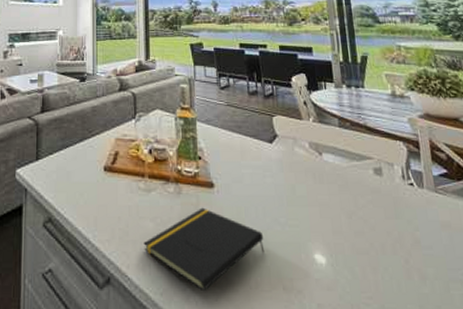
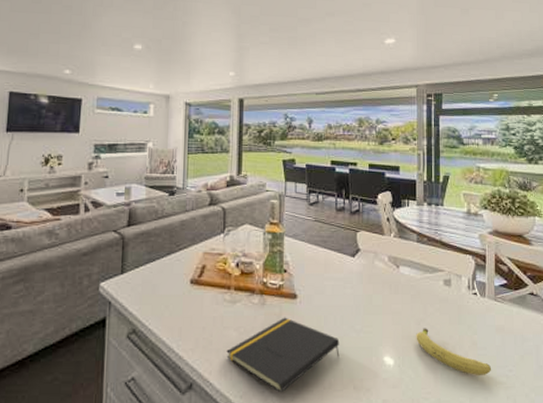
fruit: none [348,222,442,279] -> present [416,328,492,375]

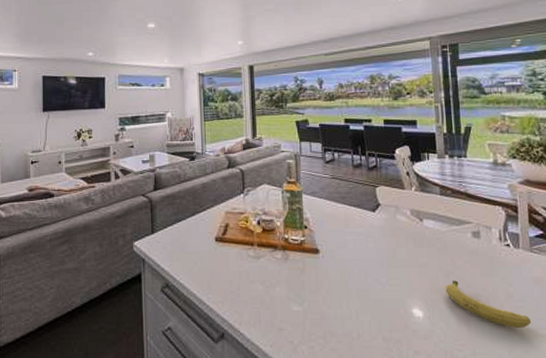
notepad: present [226,317,340,392] -> none [254,271,366,342]

